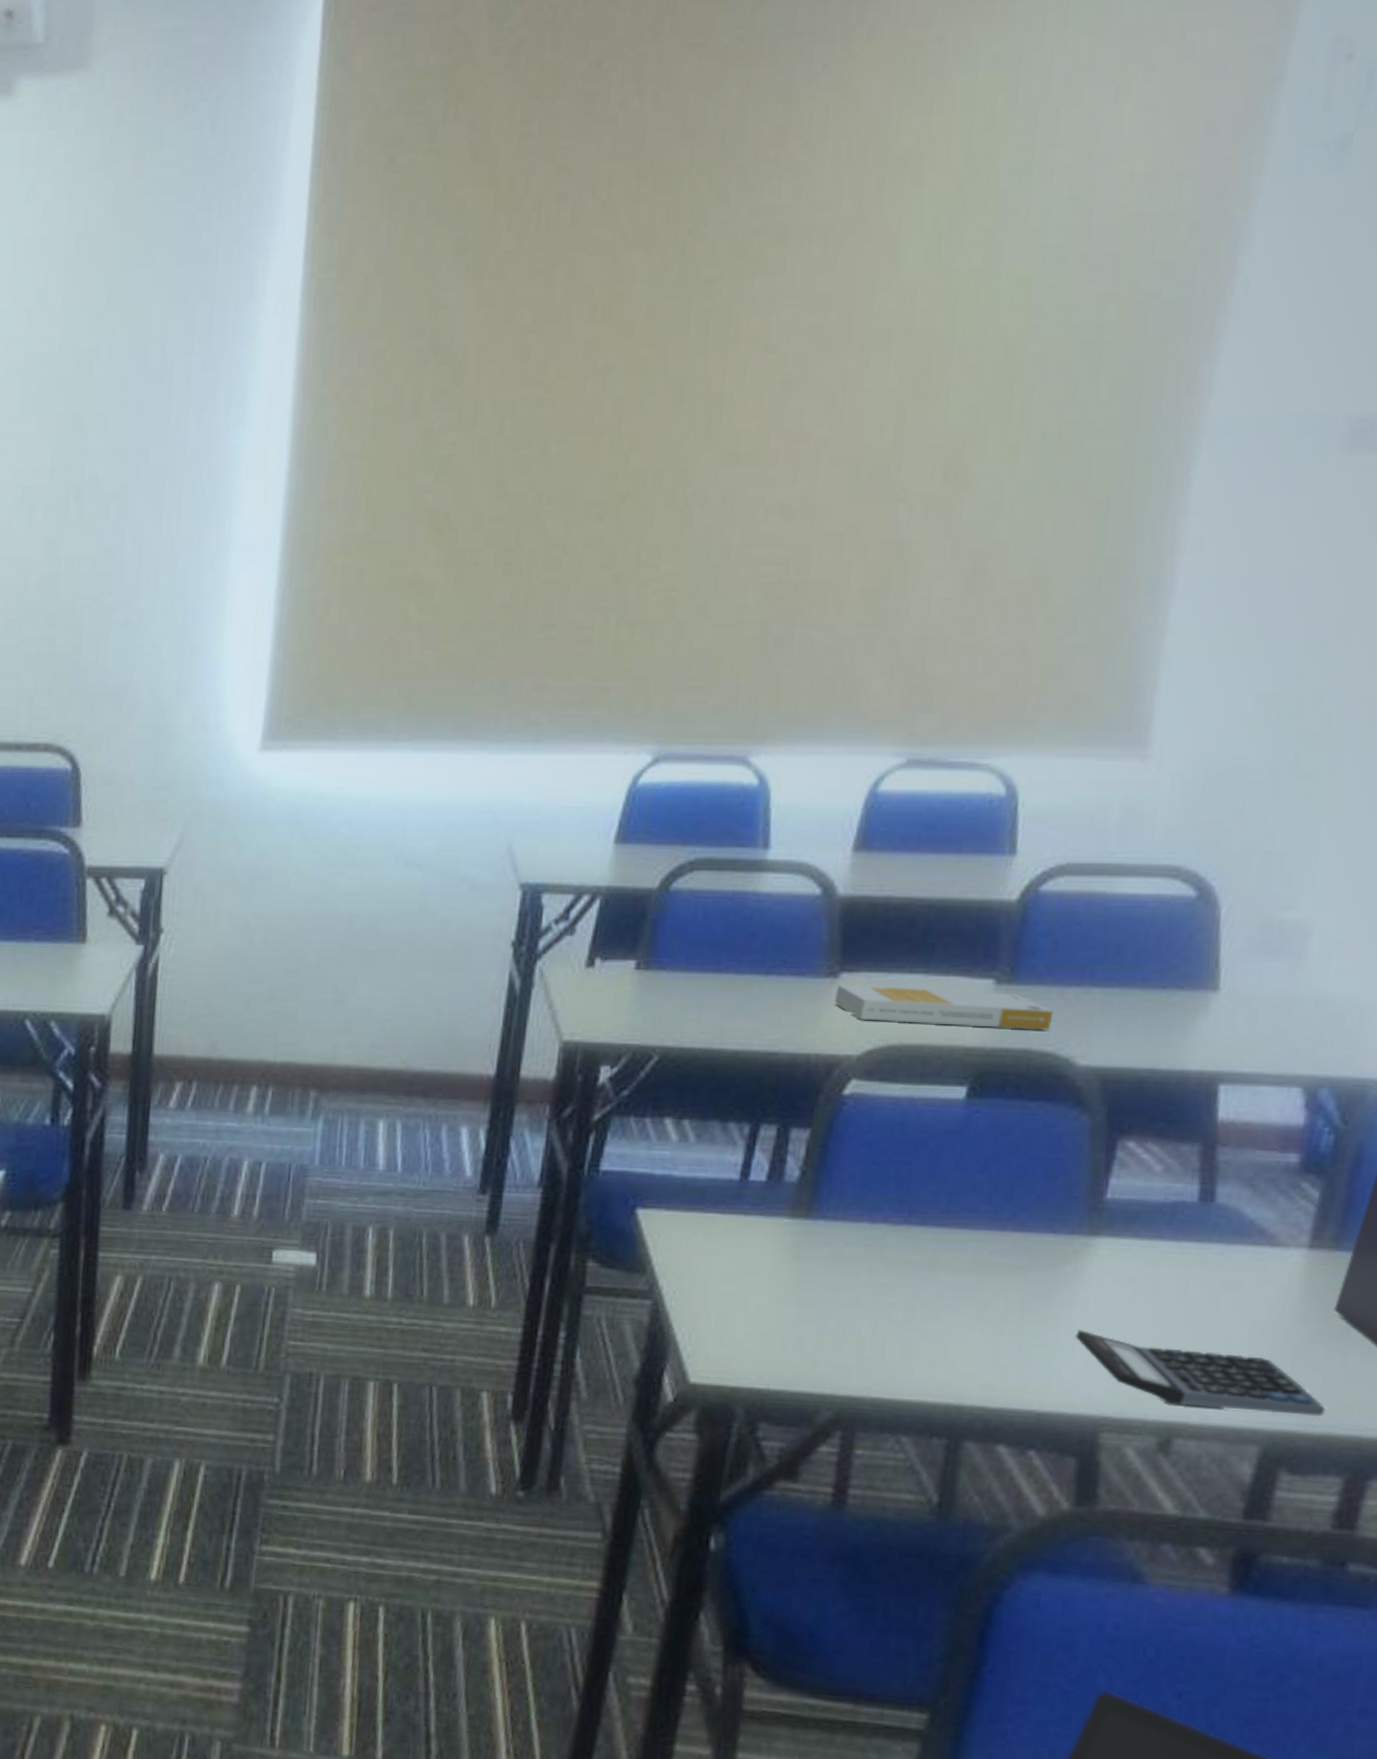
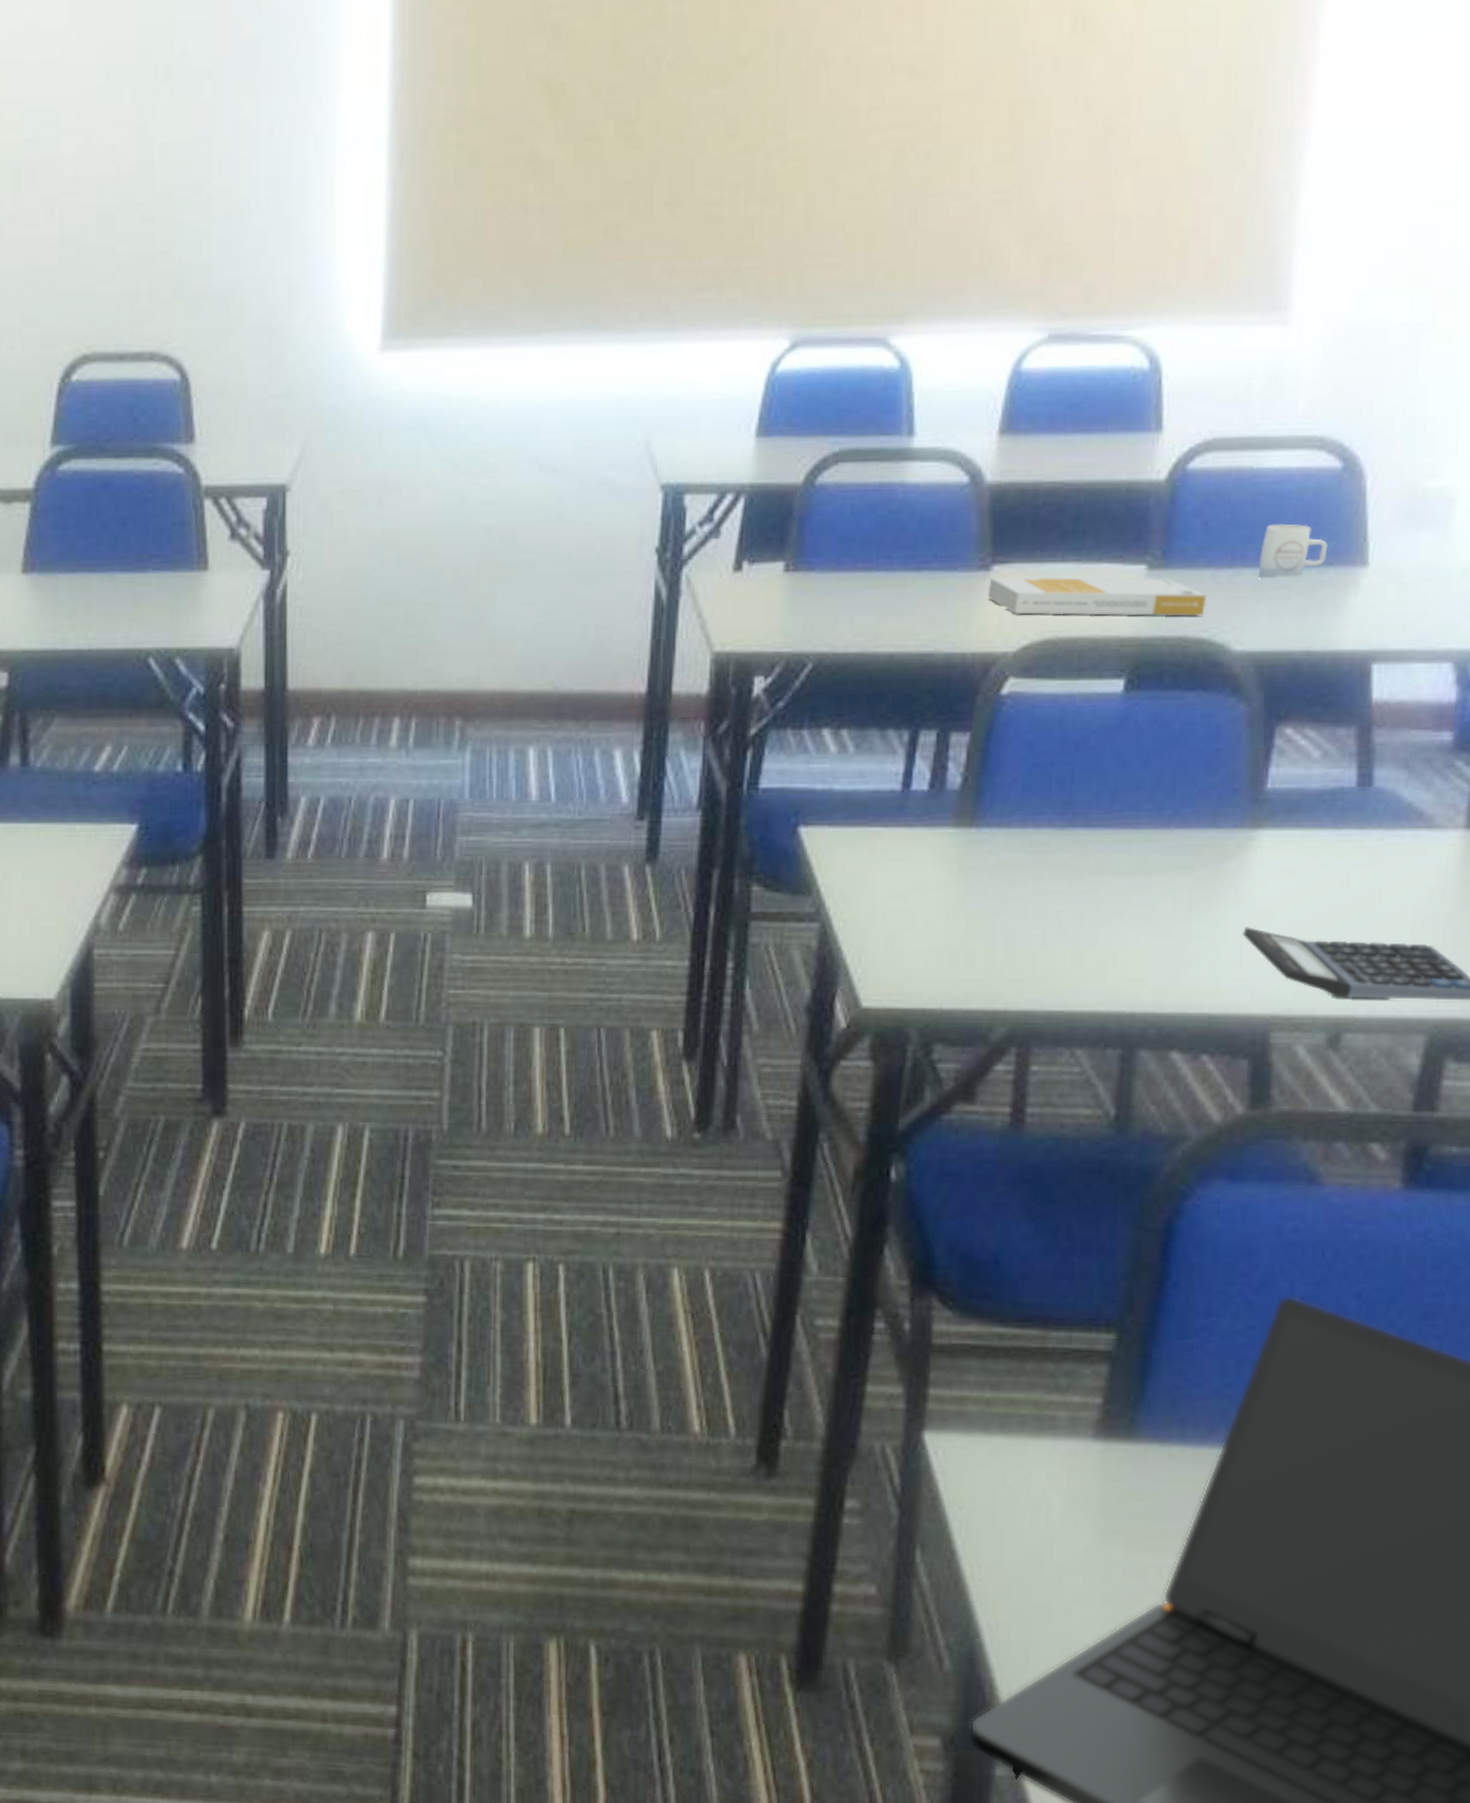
mug: none [1107,946,1179,999] -> present [1259,523,1328,580]

